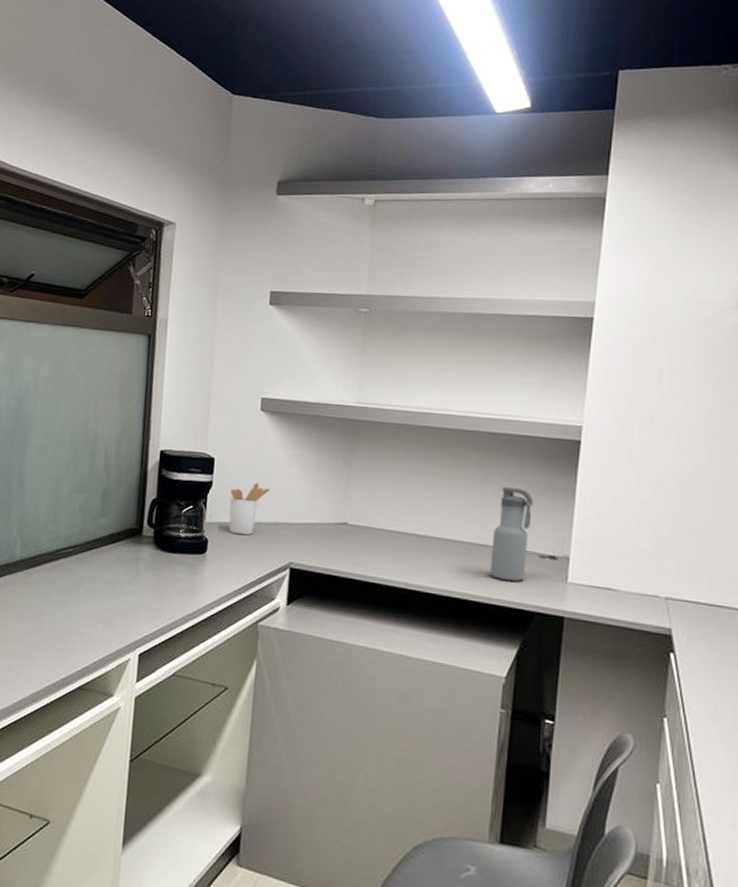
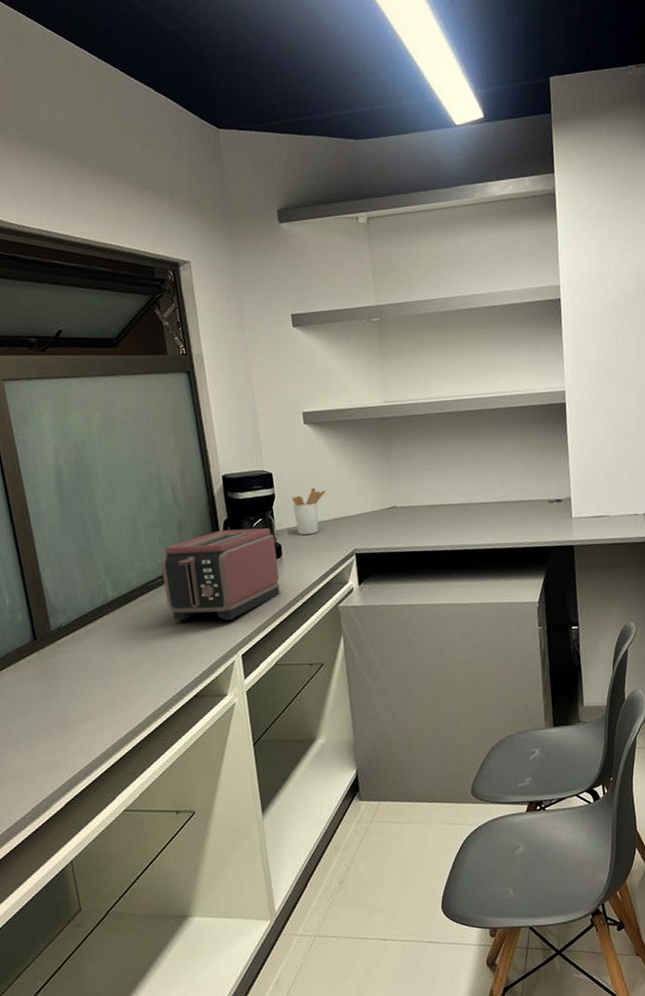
toaster: none [72,509,203,612] -> present [161,527,280,621]
water bottle: present [490,487,533,582] -> none [511,450,540,527]

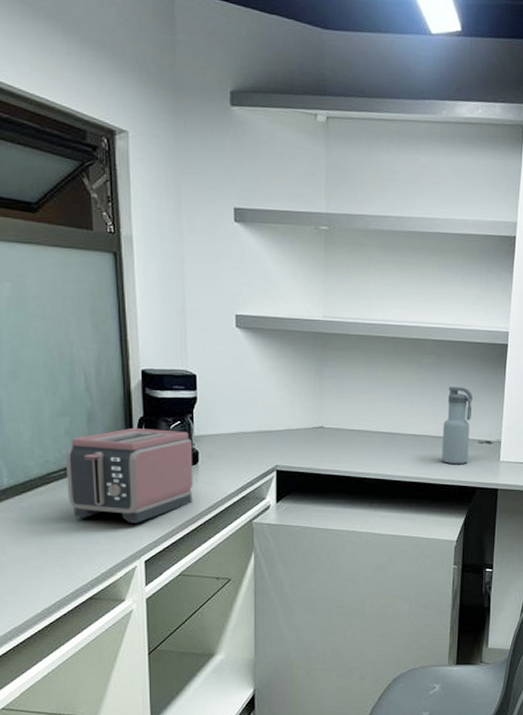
utensil holder: present [292,487,326,535] -> none [215,395,252,444]
water bottle: none [511,450,540,527] -> present [442,387,473,464]

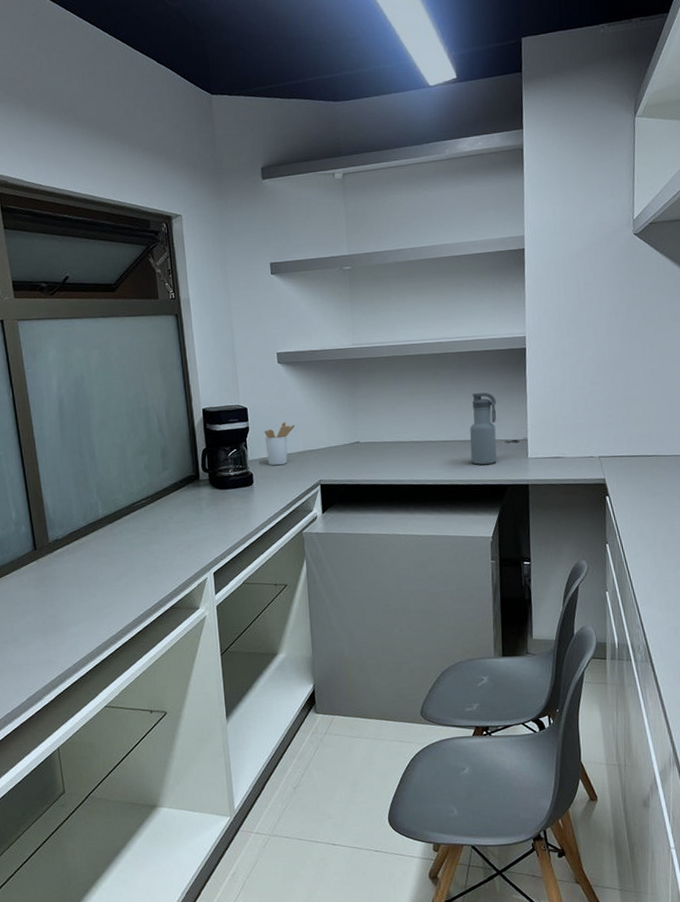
toaster: present [66,427,193,523] -> none [146,457,250,541]
utensil holder: none [215,395,252,444] -> present [264,422,296,465]

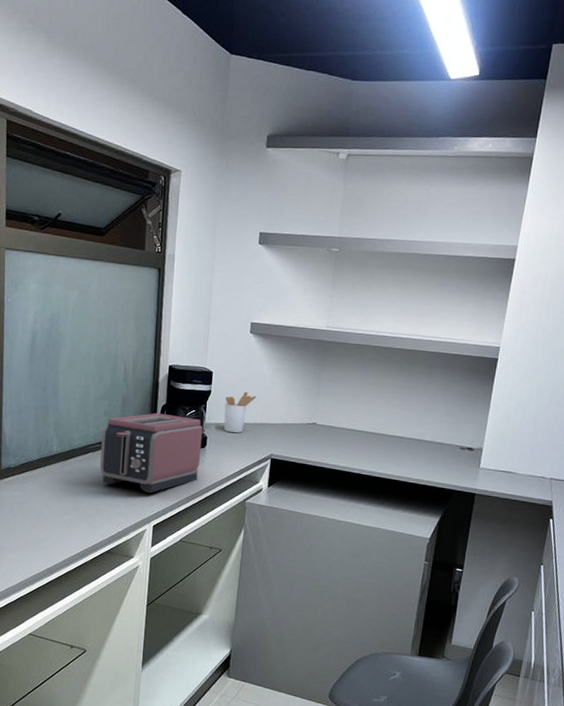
toaster: none [146,457,250,541] -> present [99,412,203,493]
water bottle: present [470,392,497,465] -> none [422,395,459,467]

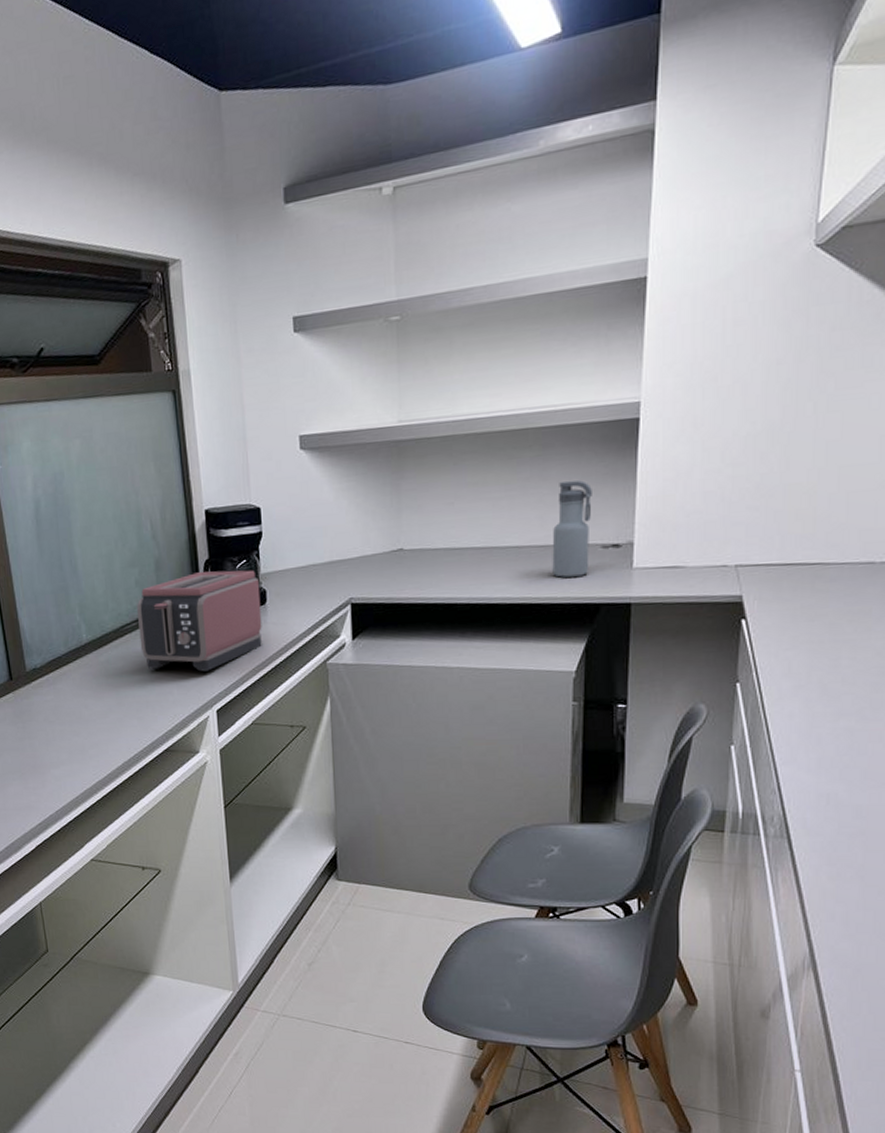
utensil holder: present [223,391,257,433] -> none [281,524,321,580]
water bottle: none [422,395,459,467] -> present [552,480,592,578]

